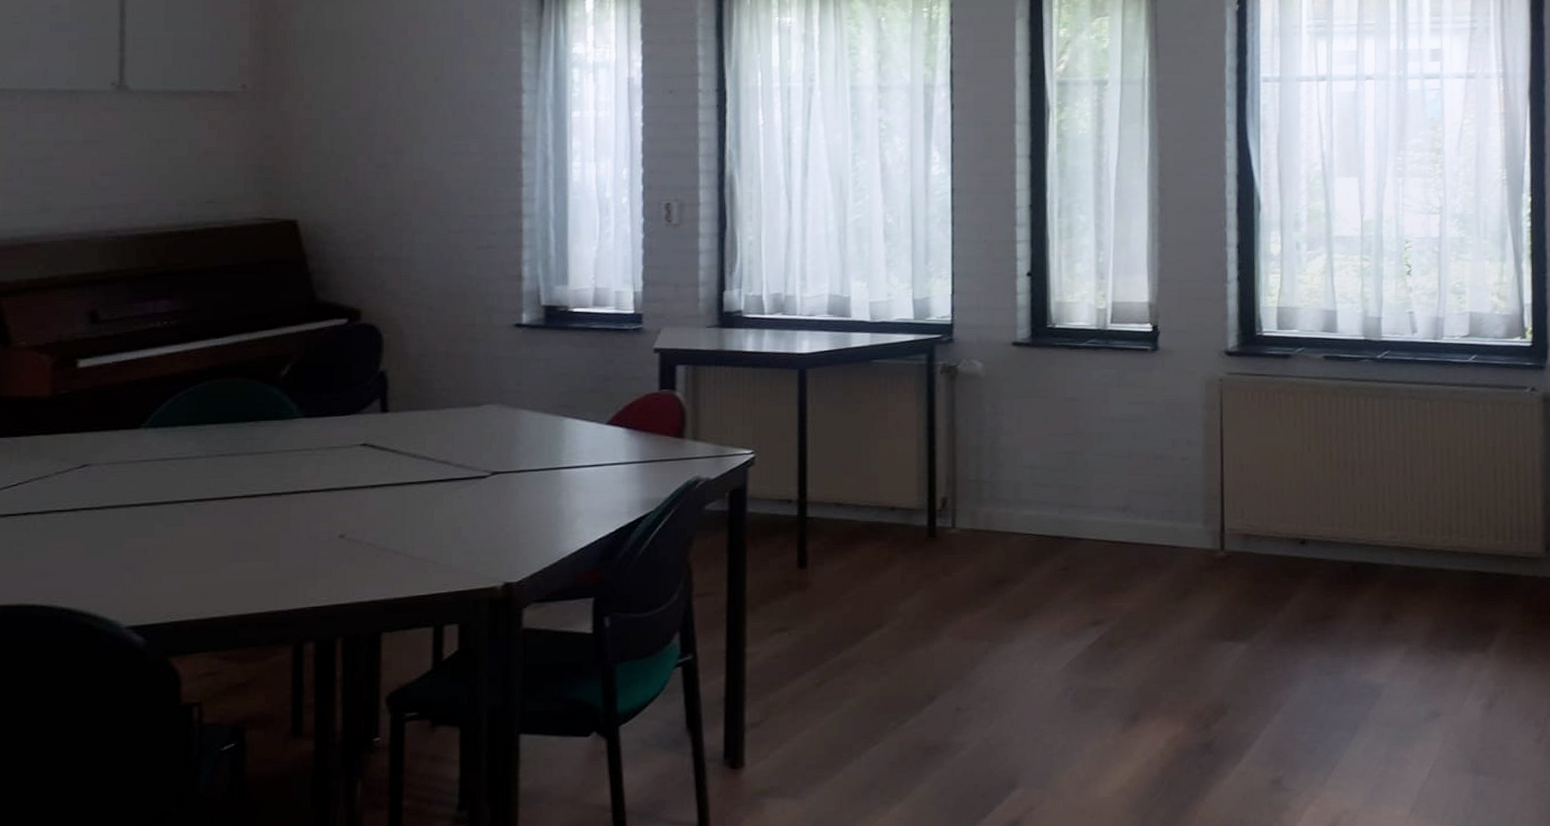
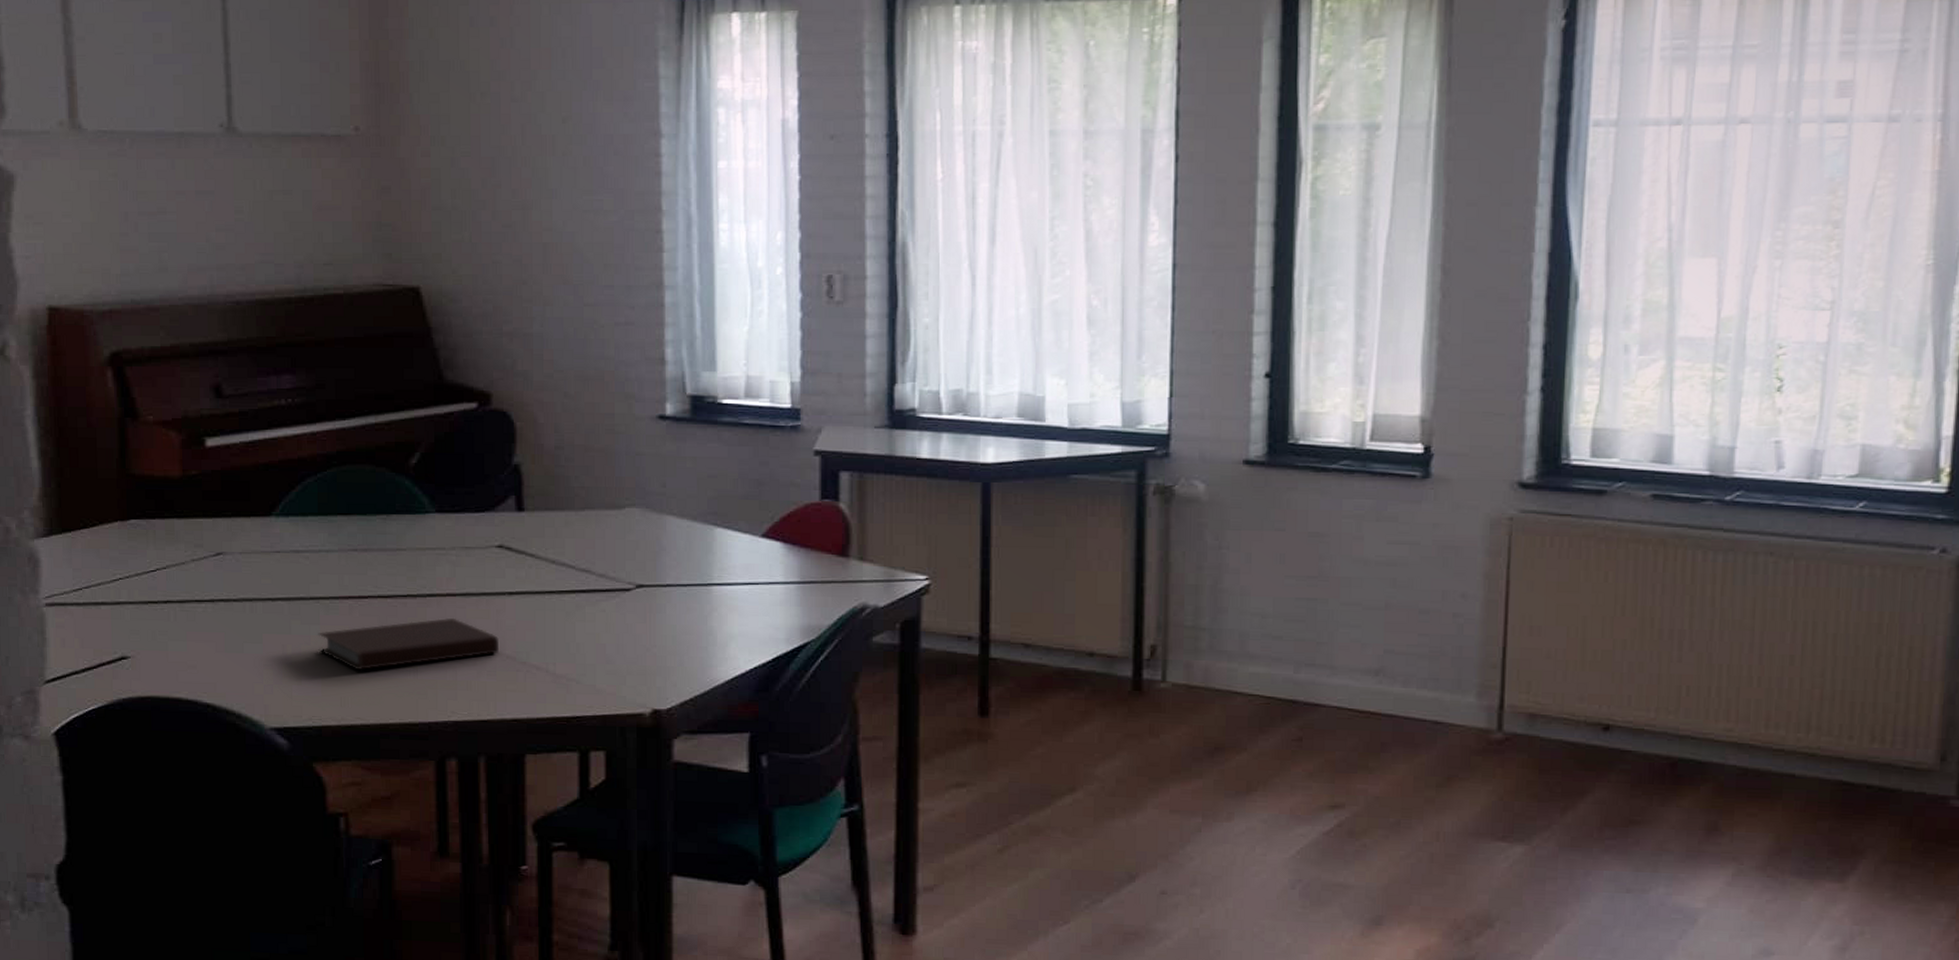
notebook: none [180,511,360,566] -> present [318,617,499,671]

